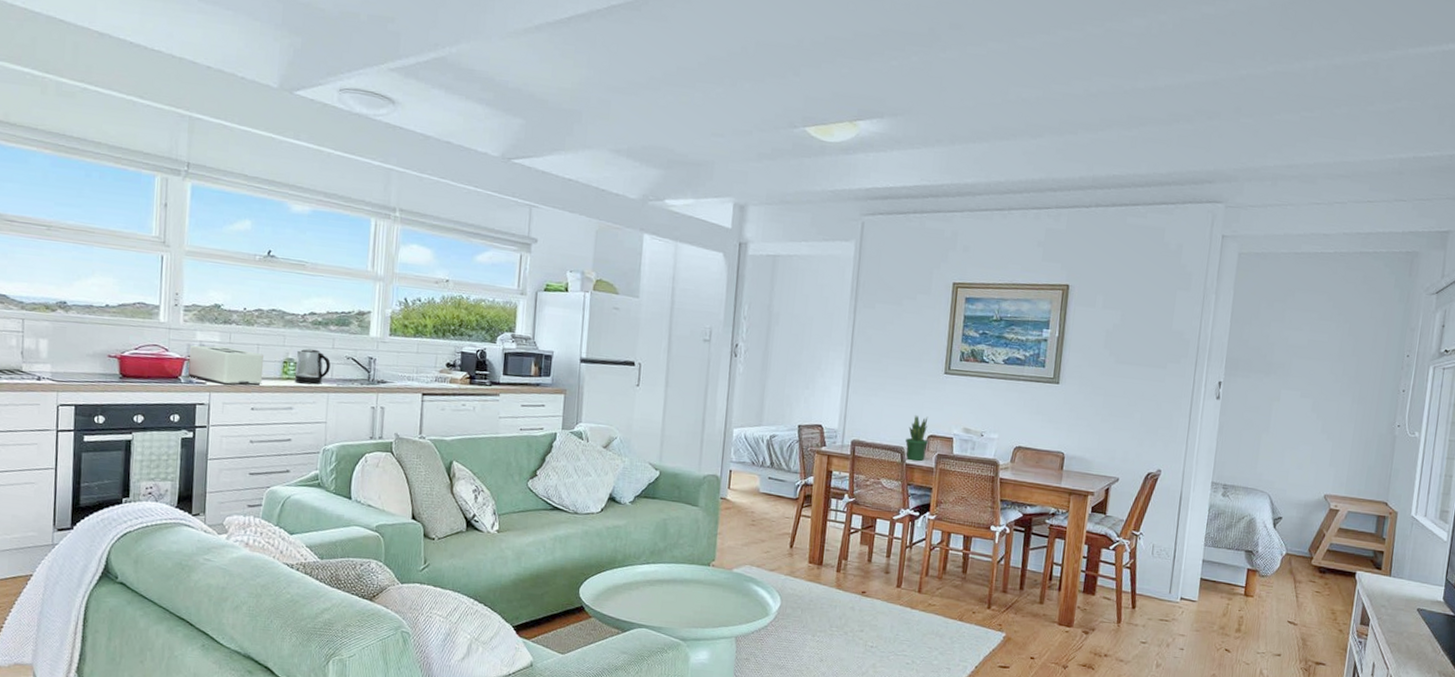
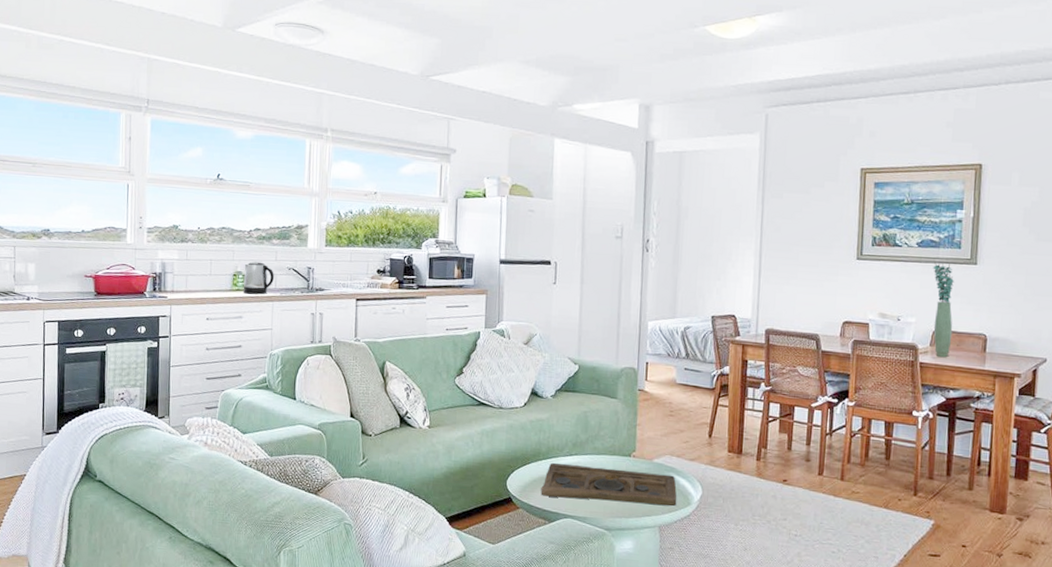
toaster: present [189,345,264,387] -> none [152,263,217,299]
decorative tray: none [615,571,755,616] -> present [541,463,677,506]
planter: present [905,415,929,462] -> none [819,302,843,348]
vase: none [1014,379,1037,475] -> present [933,261,954,358]

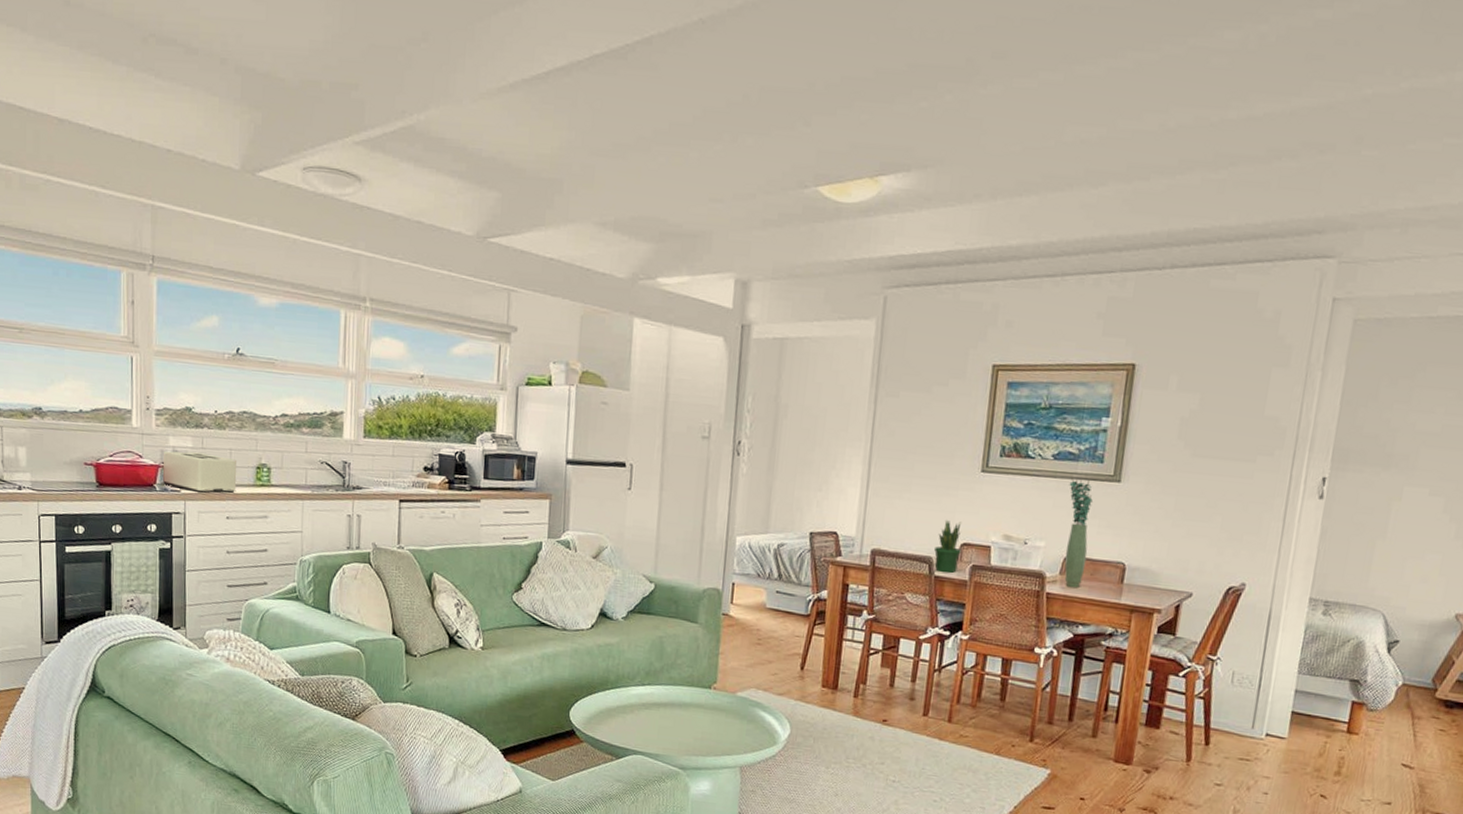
toaster: none [152,263,217,299] -> present [163,451,237,494]
kettle: present [243,261,274,295] -> none [268,453,304,492]
decorative tray: present [541,463,677,506] -> none [608,693,762,745]
planter: none [819,302,843,348] -> present [933,520,962,574]

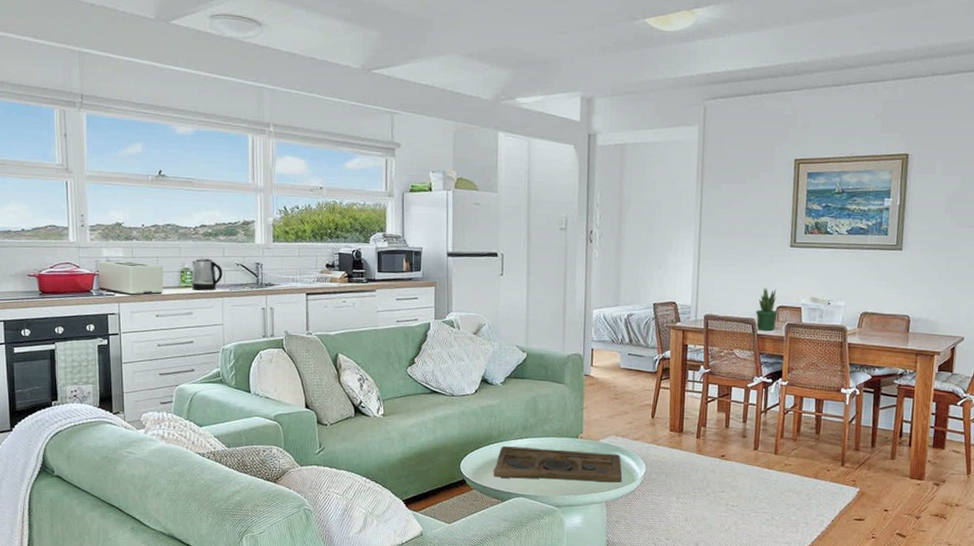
kettle: none [268,453,304,492] -> present [191,258,222,291]
decorative tray: none [608,693,762,745] -> present [493,446,622,482]
vase: present [1064,477,1093,589] -> none [861,248,881,339]

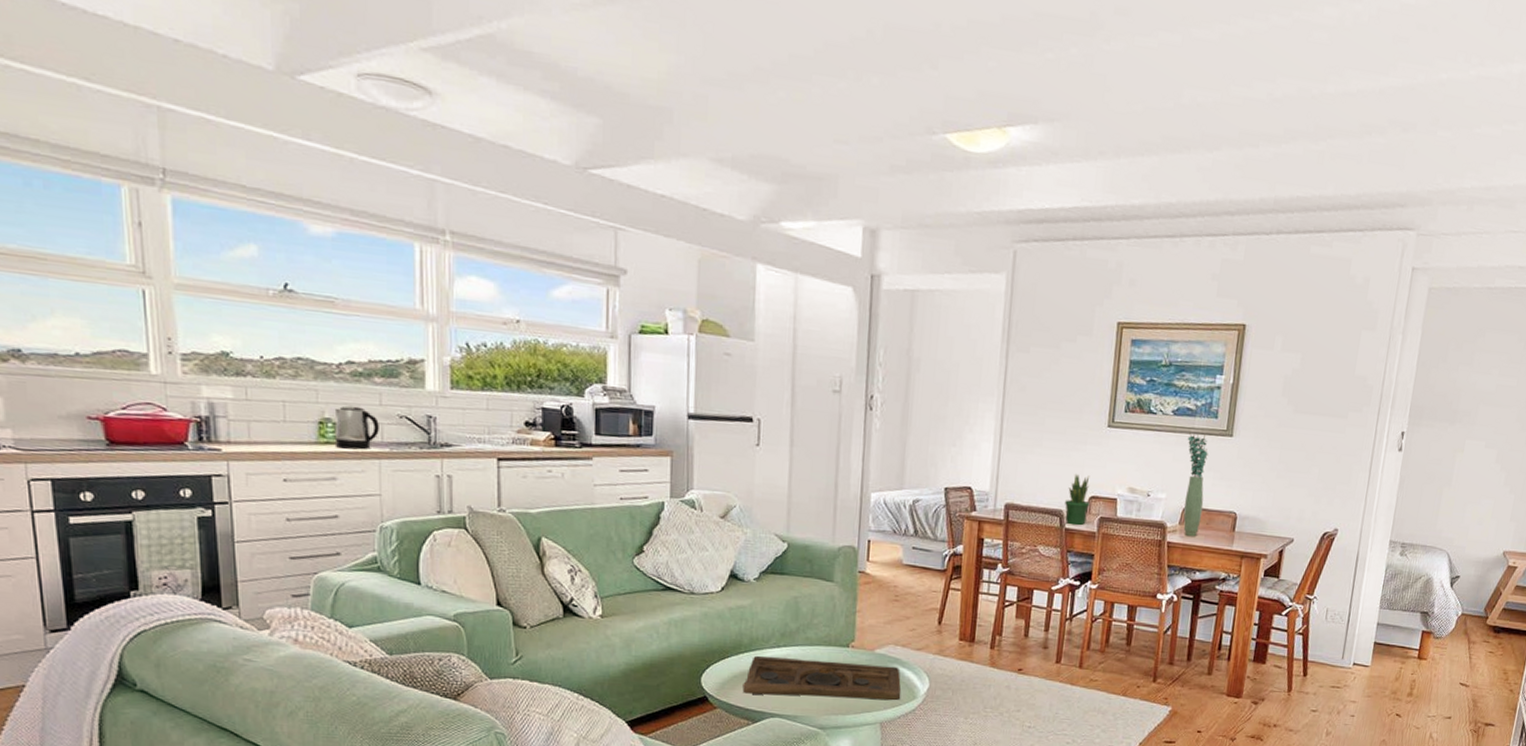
toaster: present [99,261,164,296] -> none [196,402,294,453]
vase: none [861,248,881,339] -> present [1183,432,1208,537]

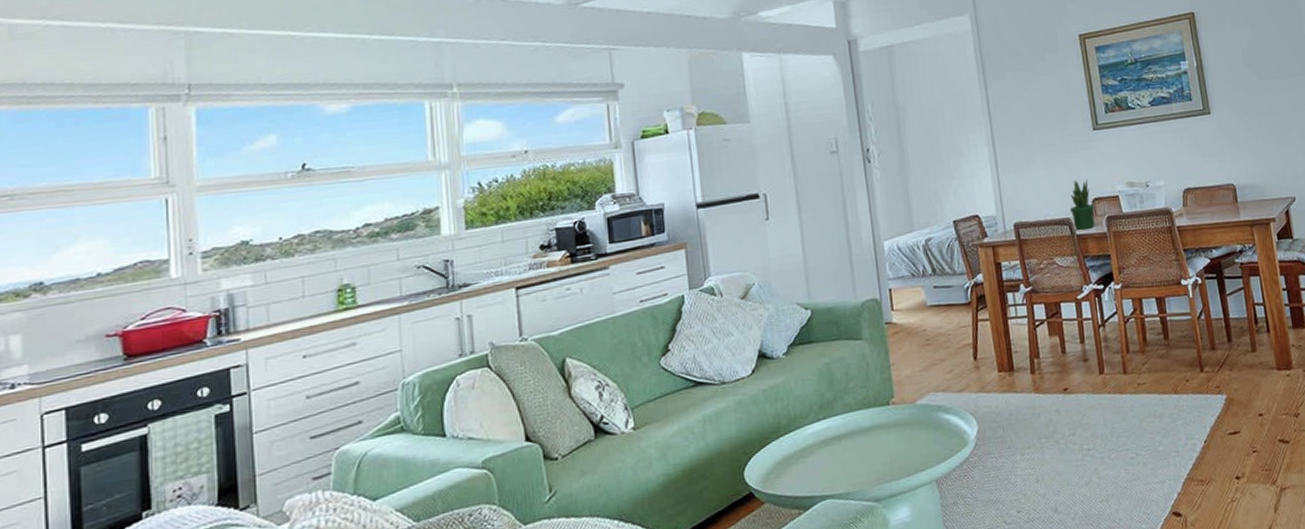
kettle: present [334,405,379,450] -> none [352,266,398,312]
decorative tray: present [742,656,901,700] -> none [788,414,951,480]
vase: present [1183,432,1208,537] -> none [1169,116,1204,218]

